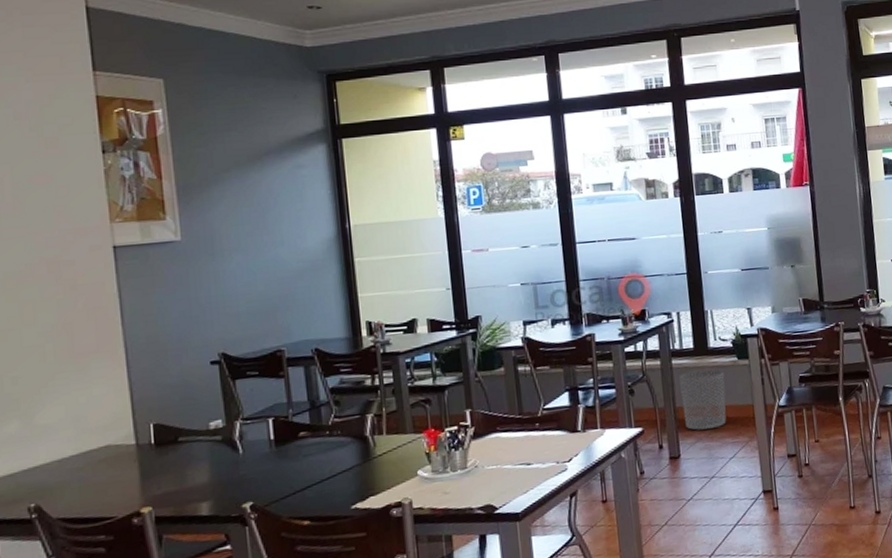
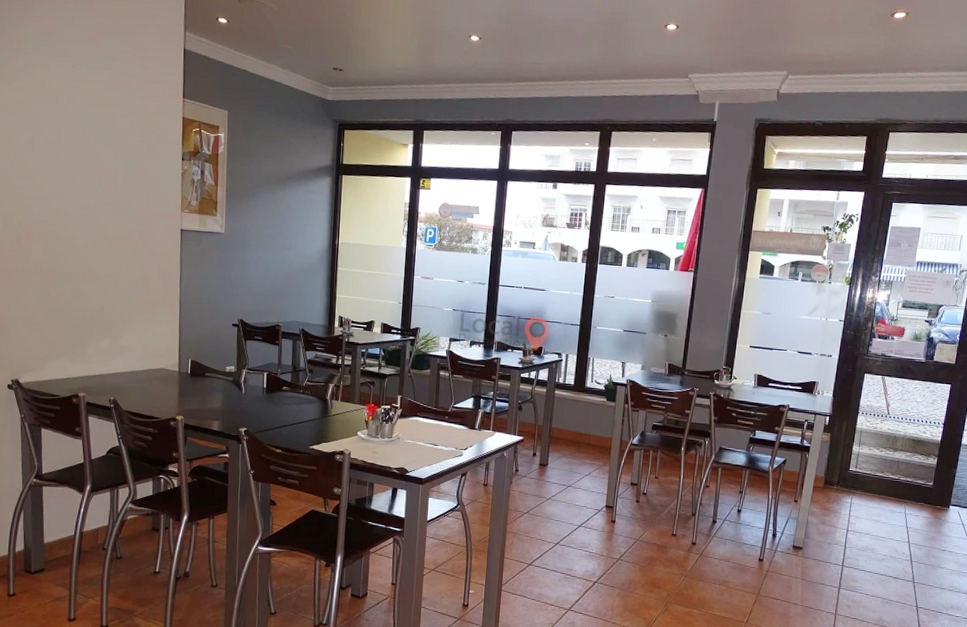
waste bin: present [679,369,727,431] -> none [556,402,594,450]

